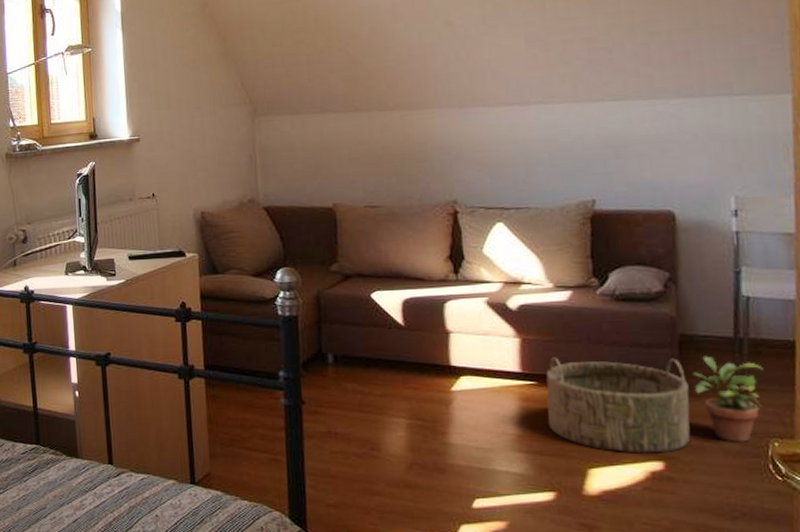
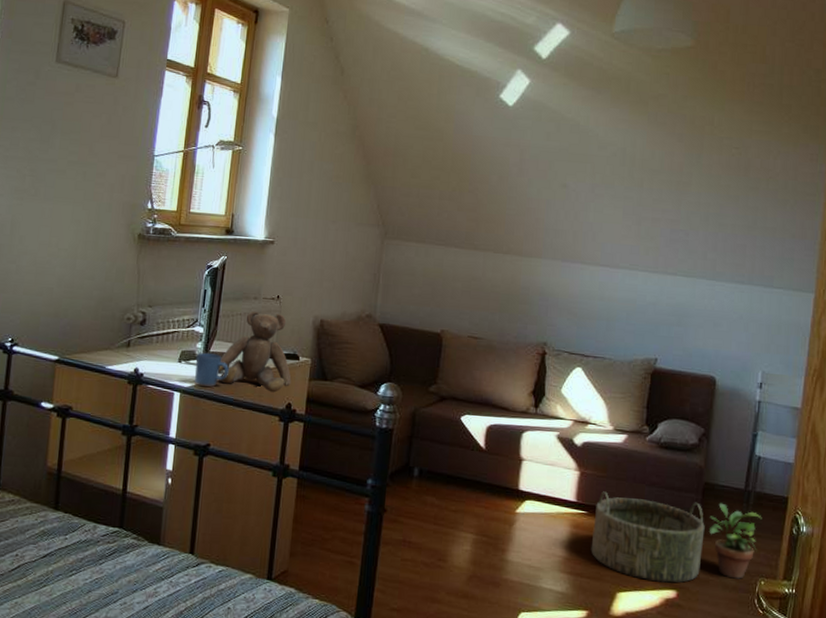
mug: none [81,261,116,297] -> present [195,352,229,387]
teddy bear: none [106,212,182,293] -> present [218,311,292,393]

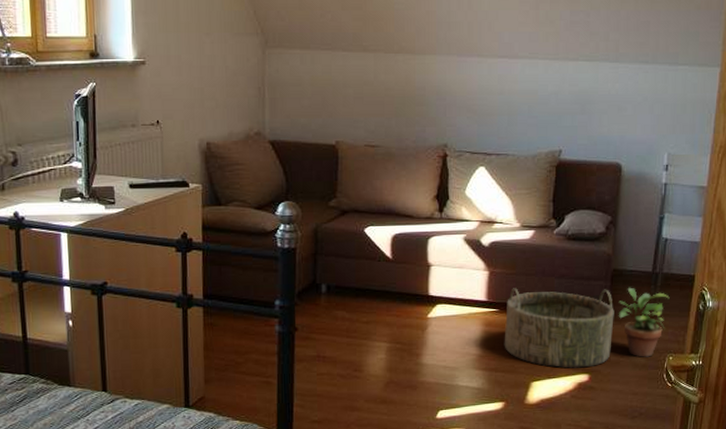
mug: present [195,352,229,387] -> none [78,188,116,225]
teddy bear: present [218,311,292,393] -> none [104,139,184,223]

